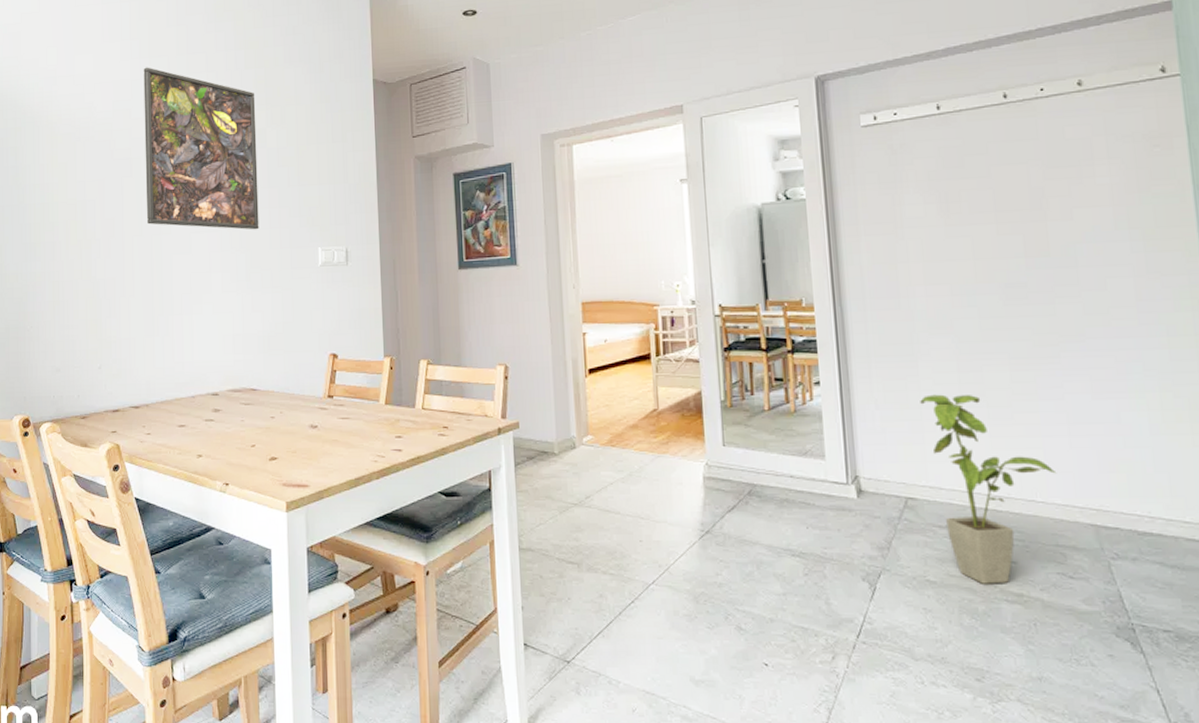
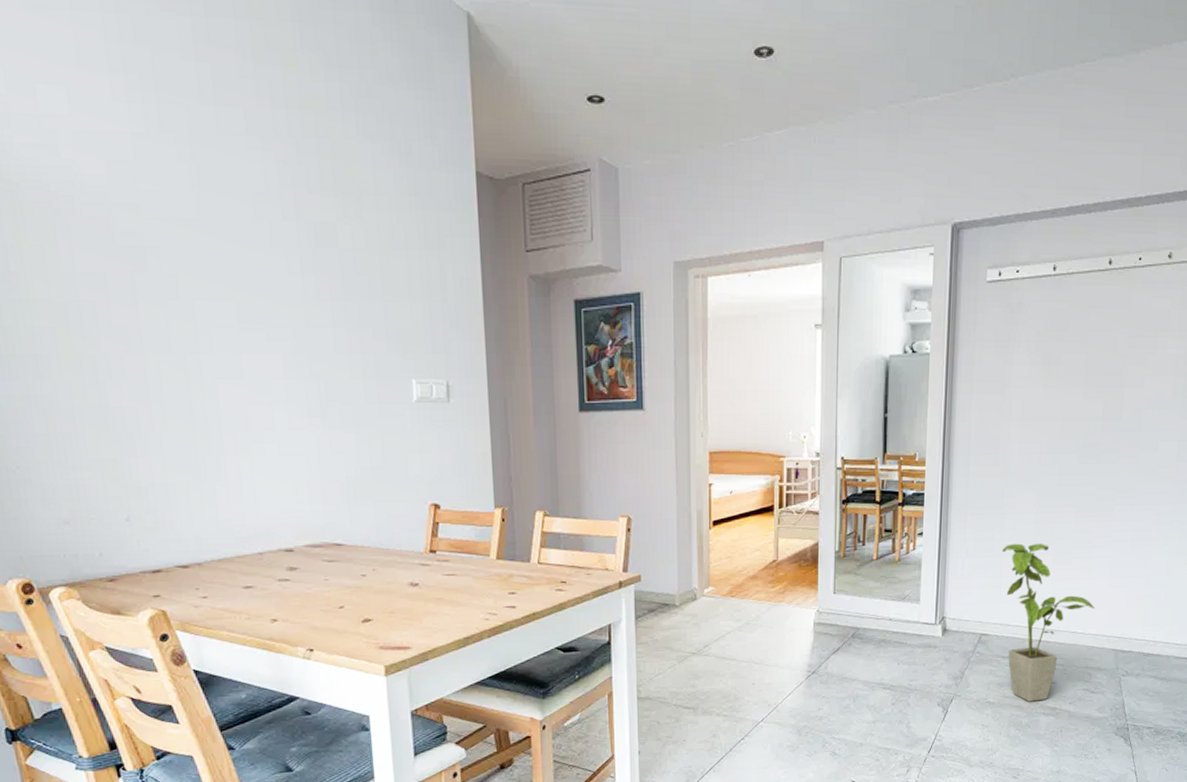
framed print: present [143,67,259,230] -> none [149,116,335,354]

